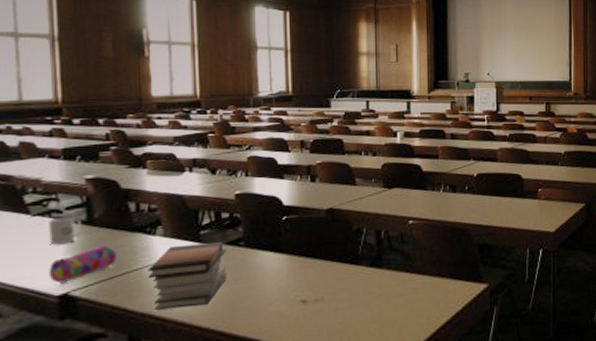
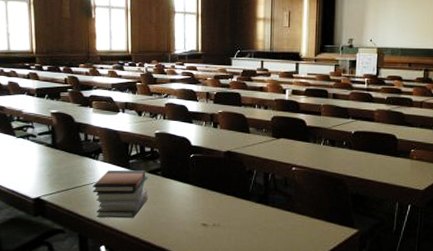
mug: present [48,216,83,245] -> none [27,140,49,161]
pencil case: present [48,245,116,284] -> none [27,164,71,190]

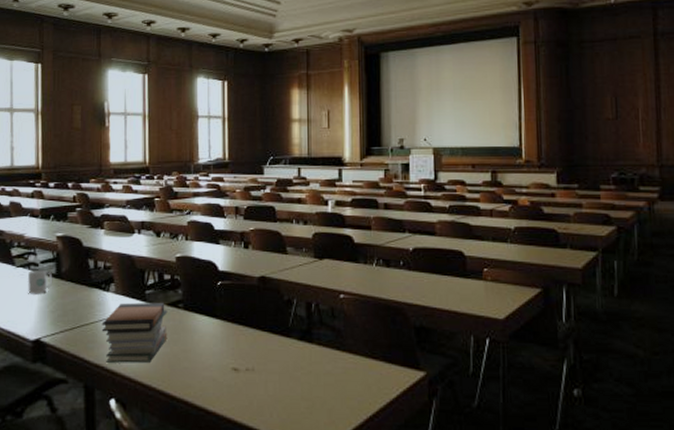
mug: none [27,140,49,161] -> present [27,269,53,294]

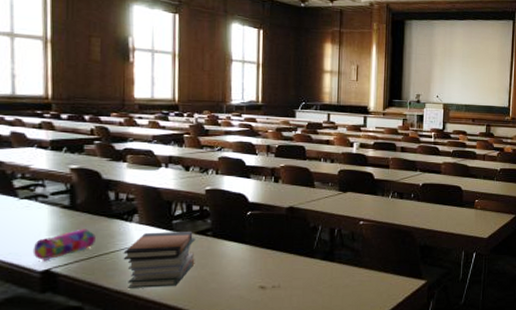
pencil case: none [26,297,78,329] -> present [33,228,96,260]
mug: present [27,269,53,294] -> none [34,201,66,226]

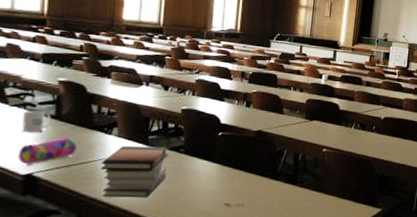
mug: none [34,201,66,226] -> present [22,110,52,133]

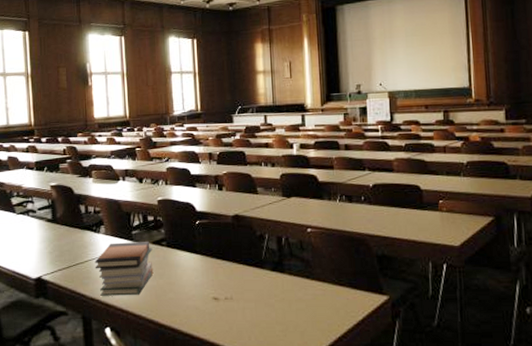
pencil case: present [17,137,77,165] -> none [28,240,73,269]
mug: present [22,110,52,133] -> none [27,215,50,238]

